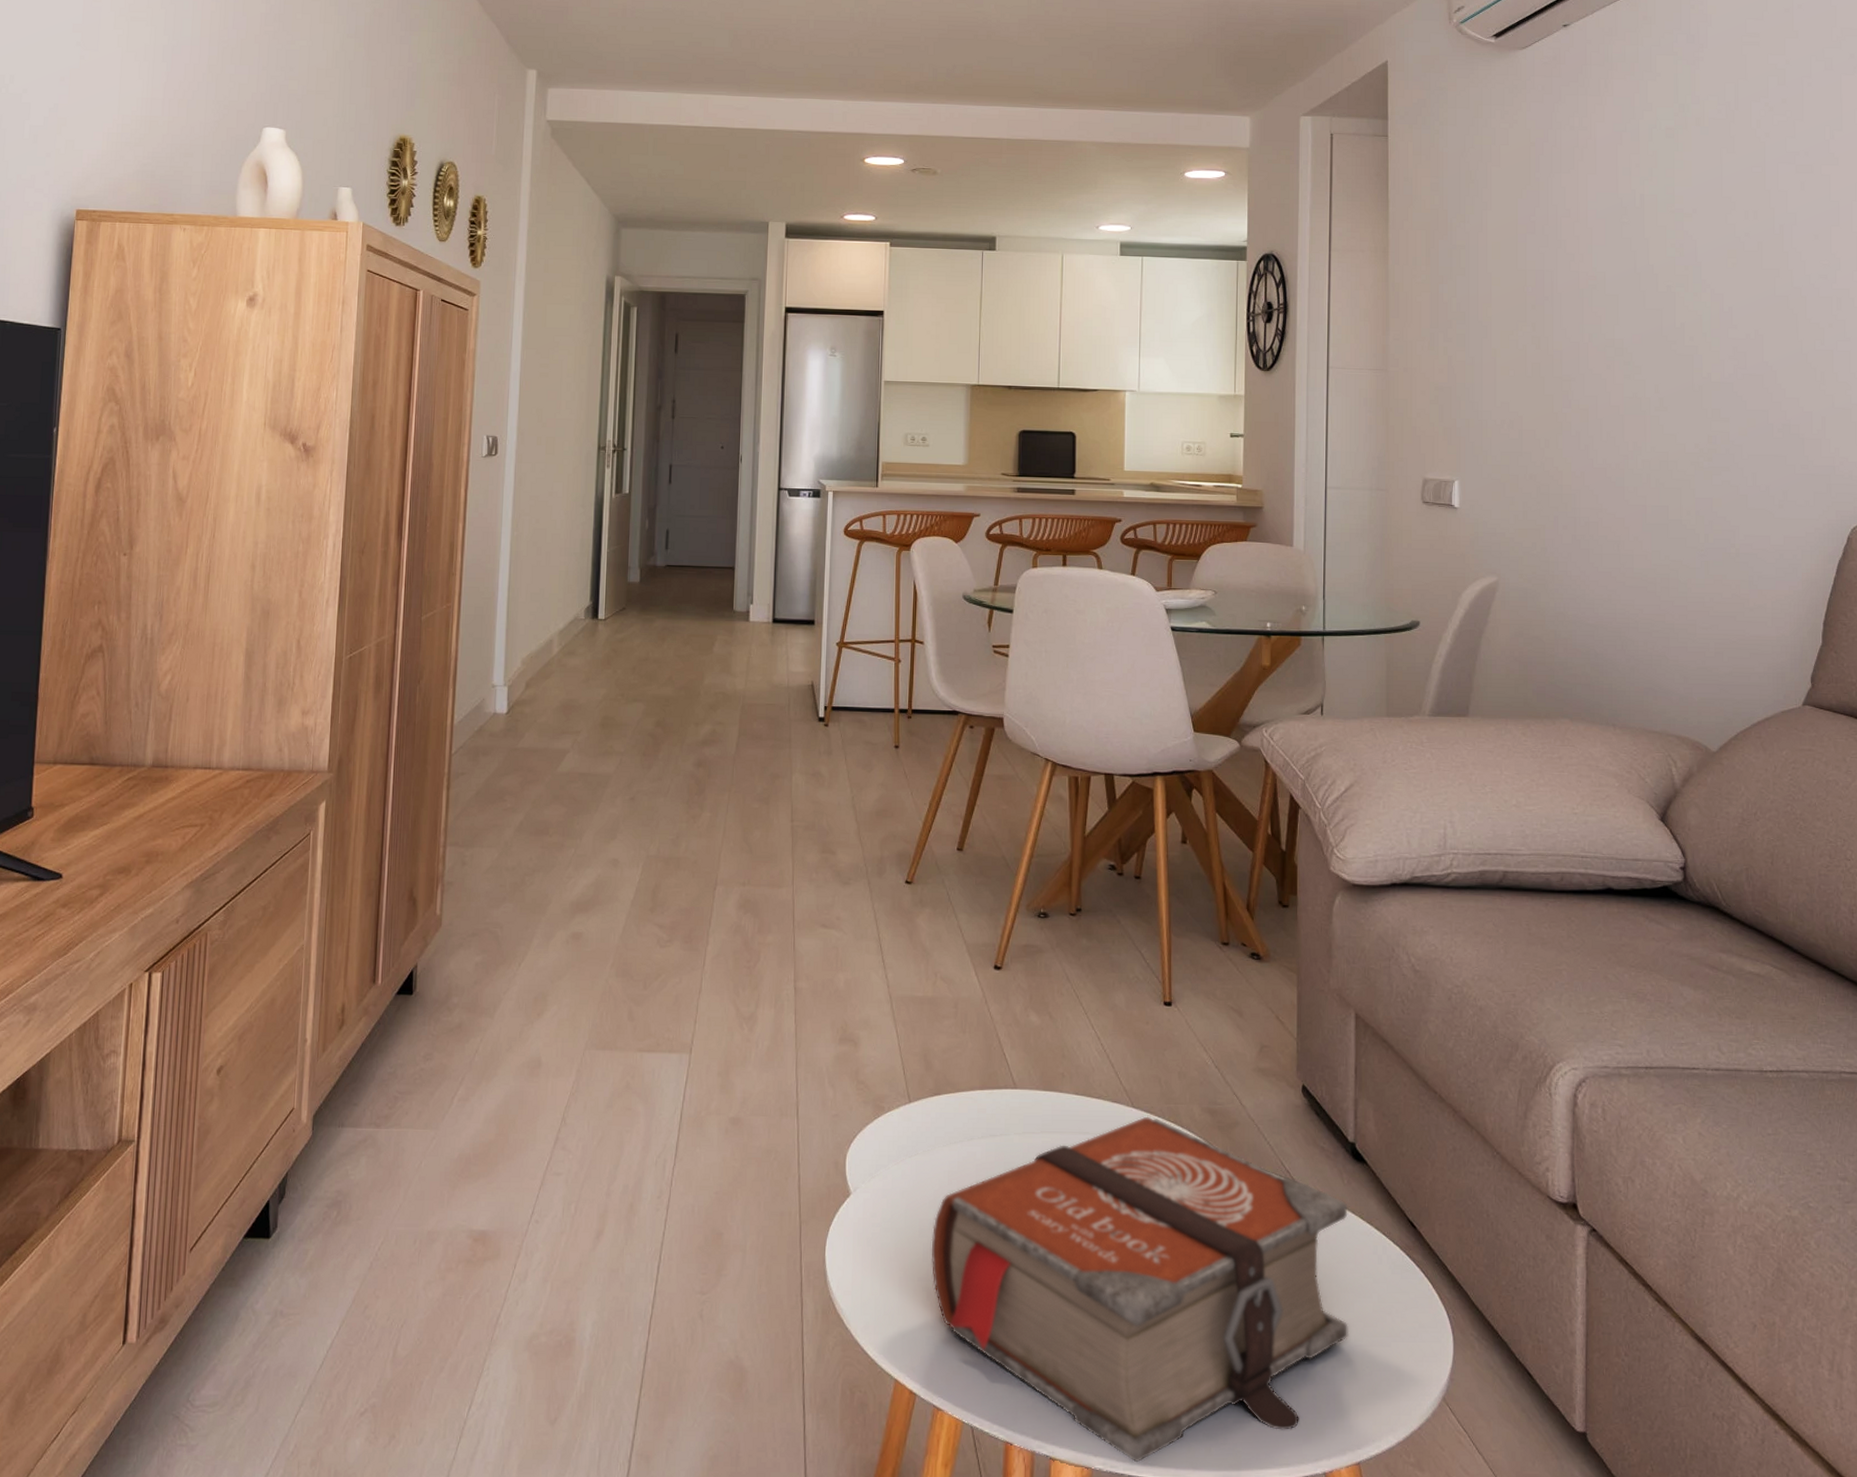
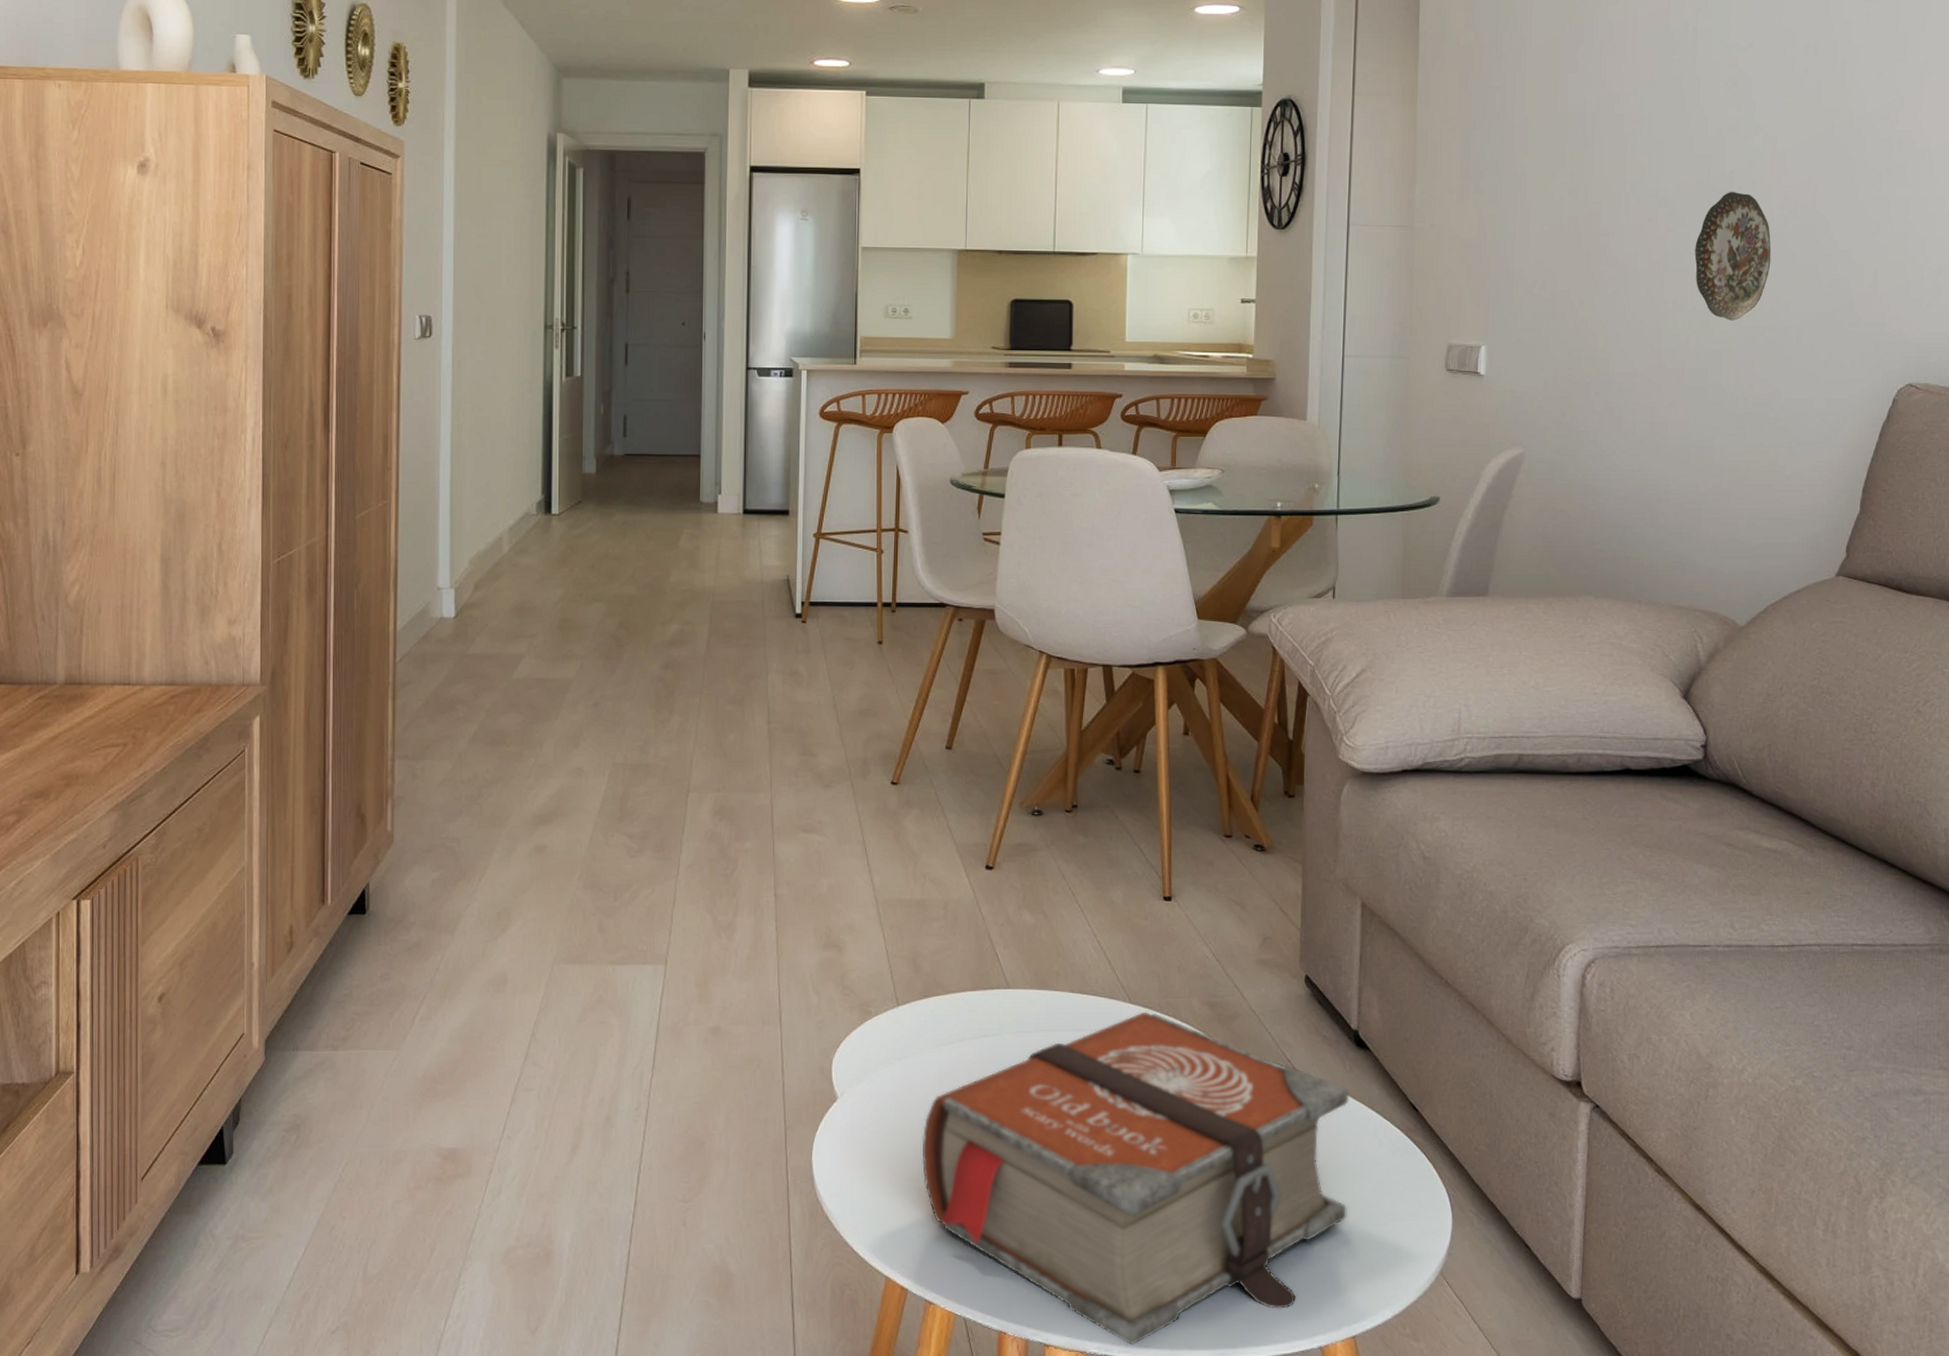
decorative plate: none [1651,342,1724,461] -> present [1694,191,1771,321]

